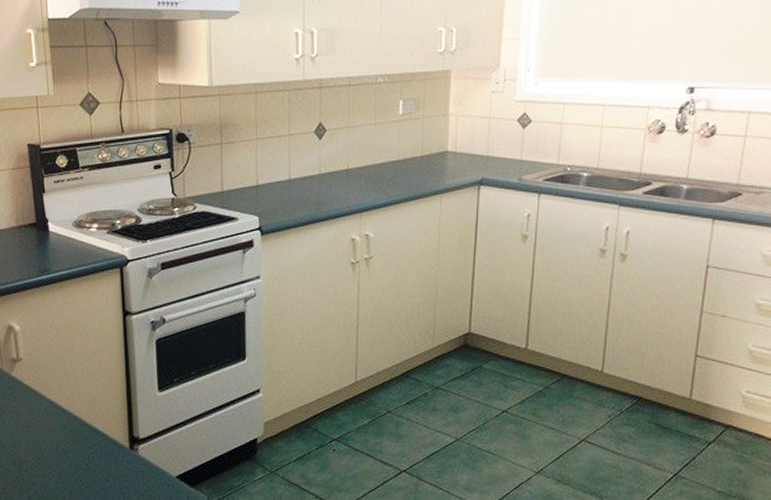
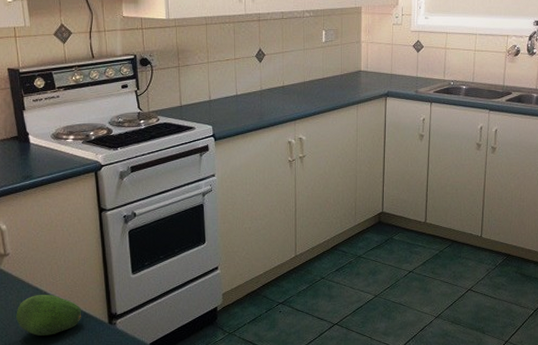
fruit: none [27,408,99,457] -> present [16,294,81,336]

